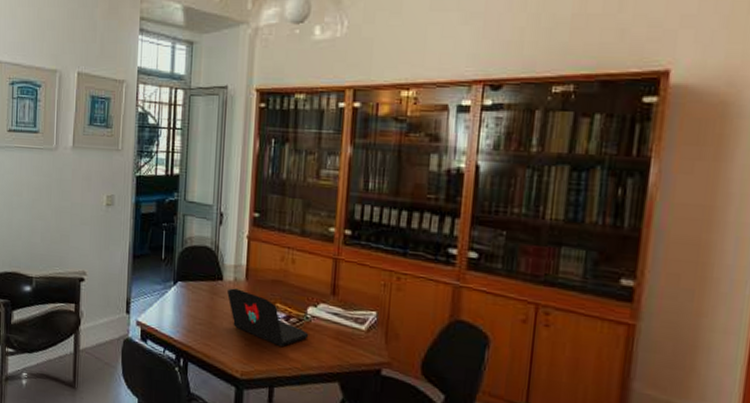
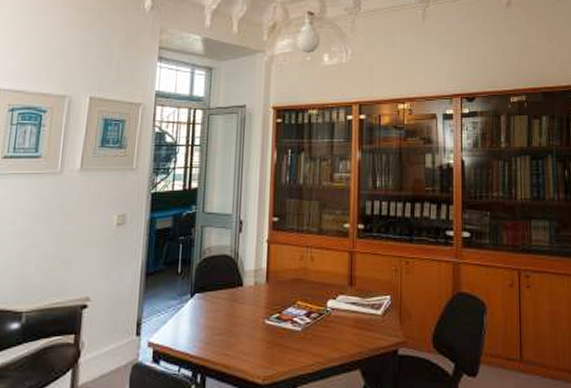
laptop: present [227,288,309,347] -> none [248,292,330,344]

